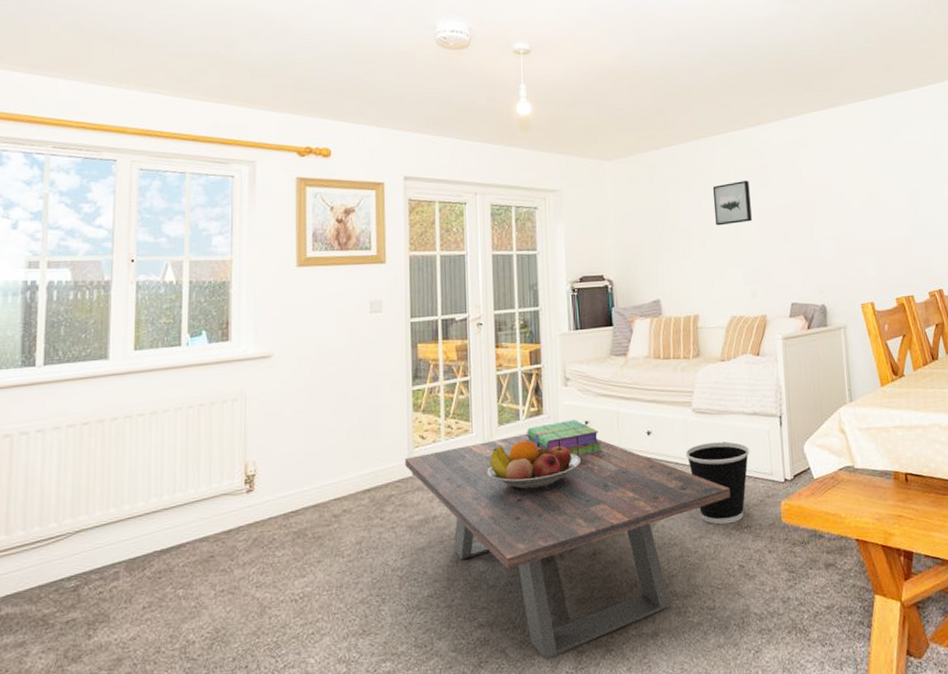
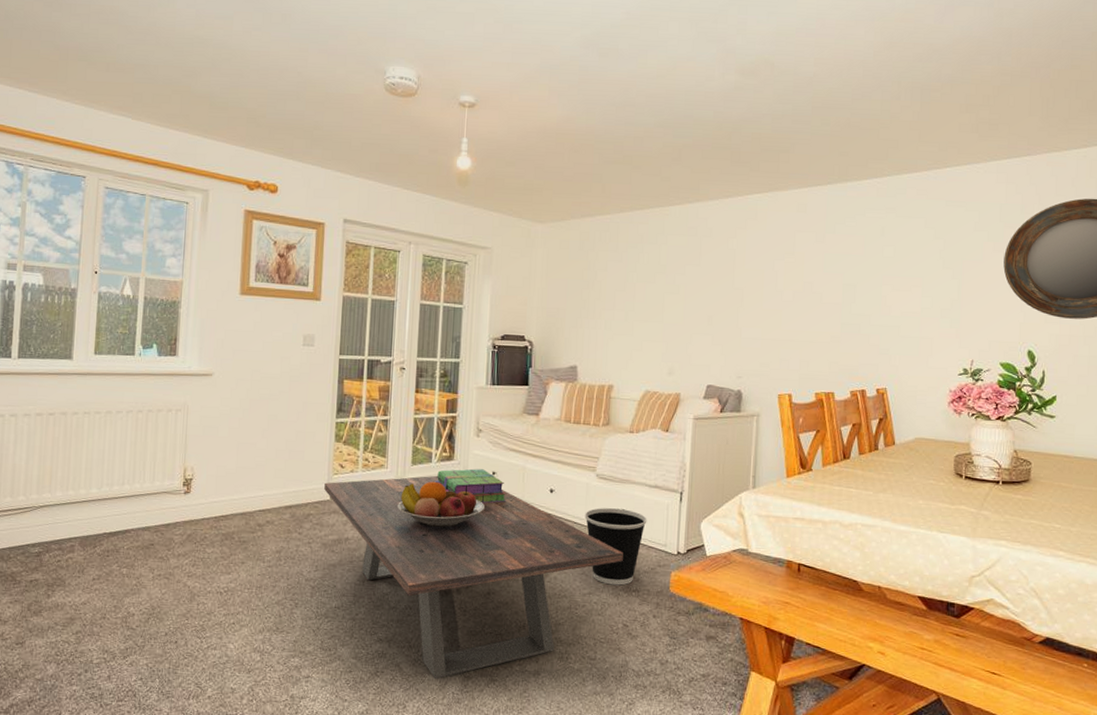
wall art: present [712,181,752,226] -> none [641,257,680,300]

